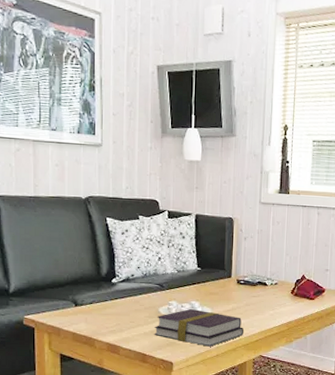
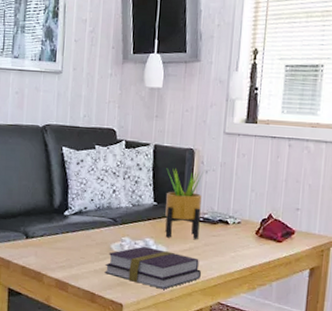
potted plant: none [208,236,244,300] -> present [165,168,205,239]

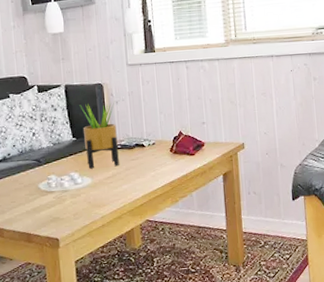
book: present [104,246,201,289] -> none [36,180,127,218]

